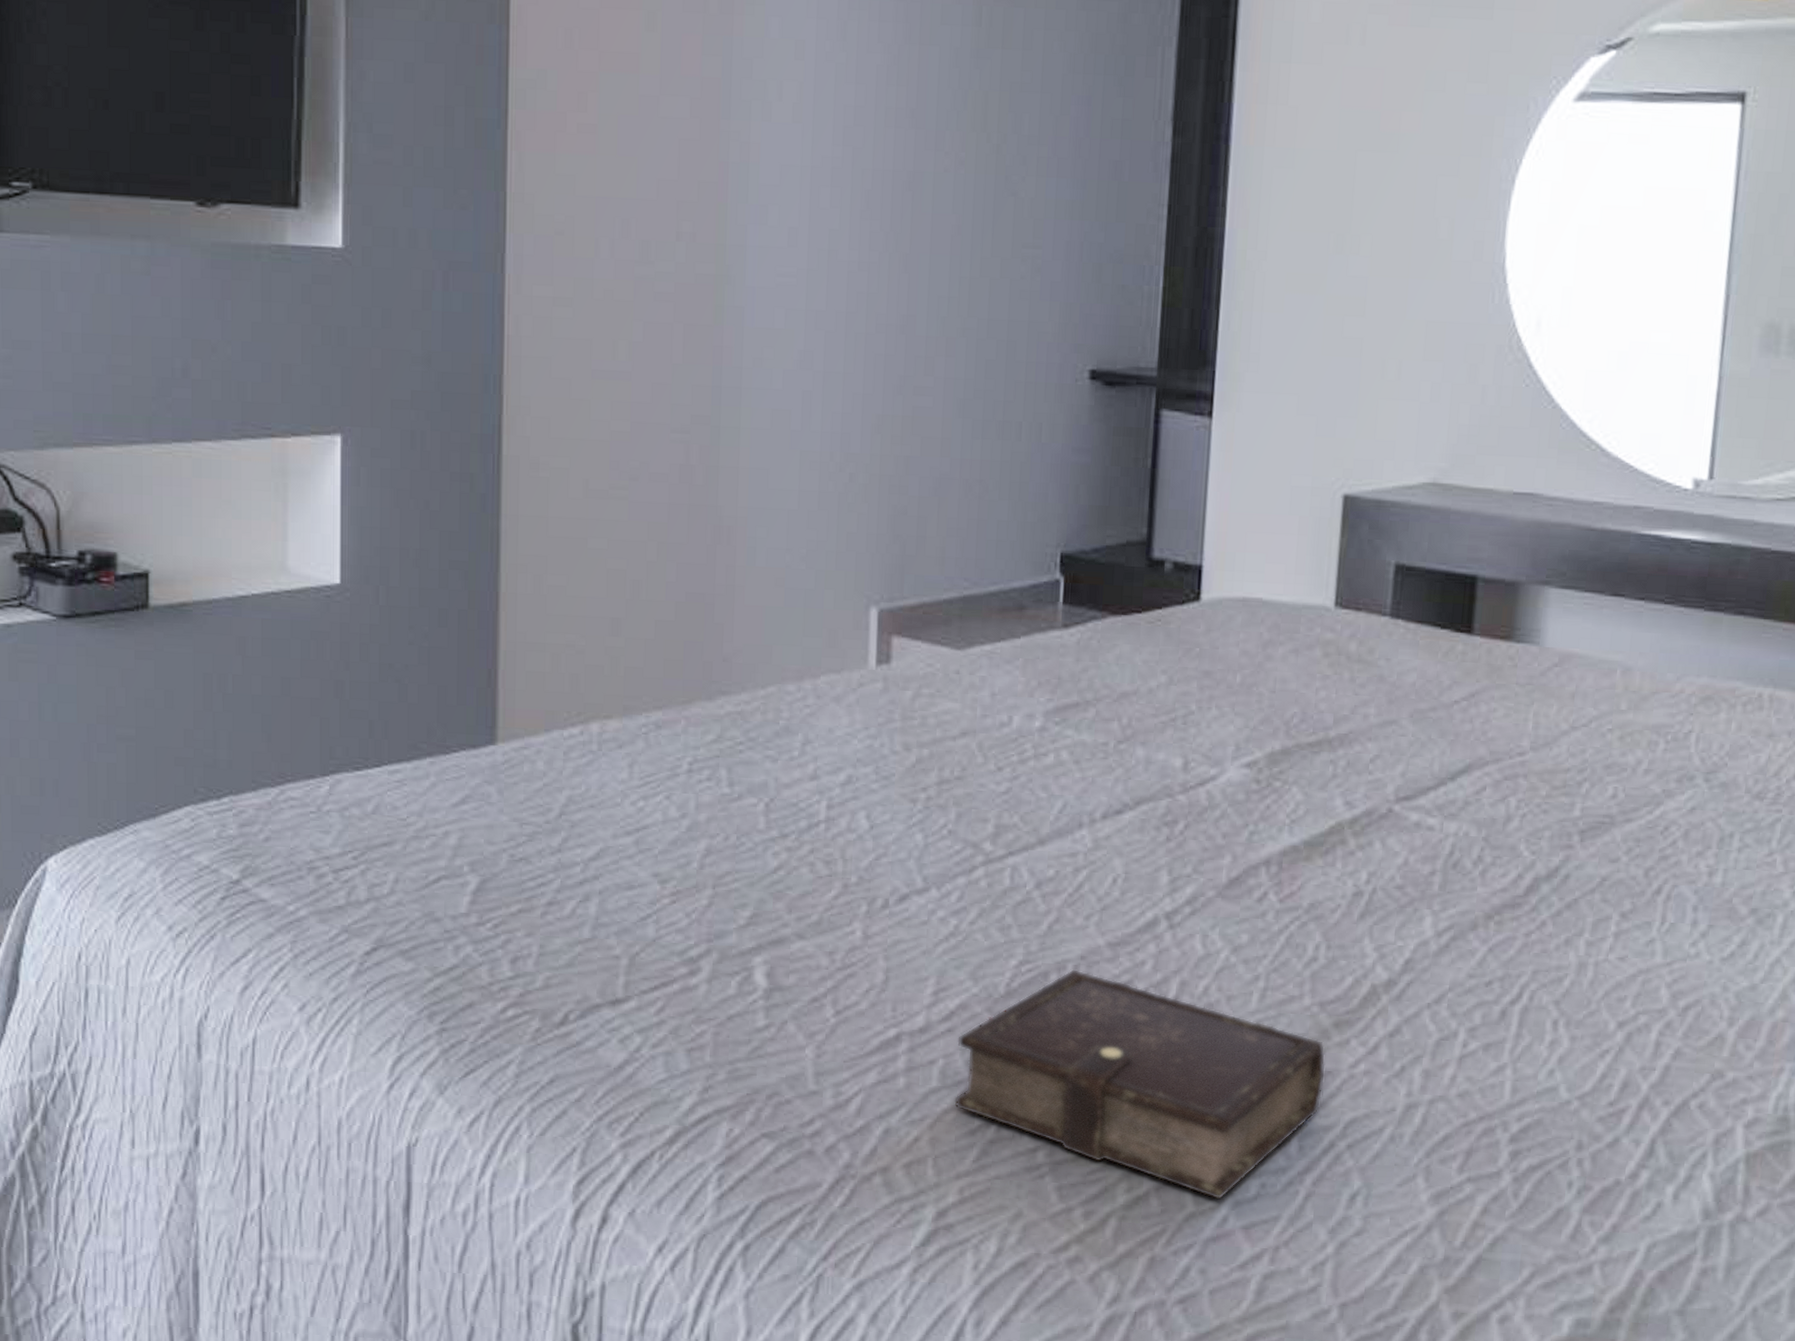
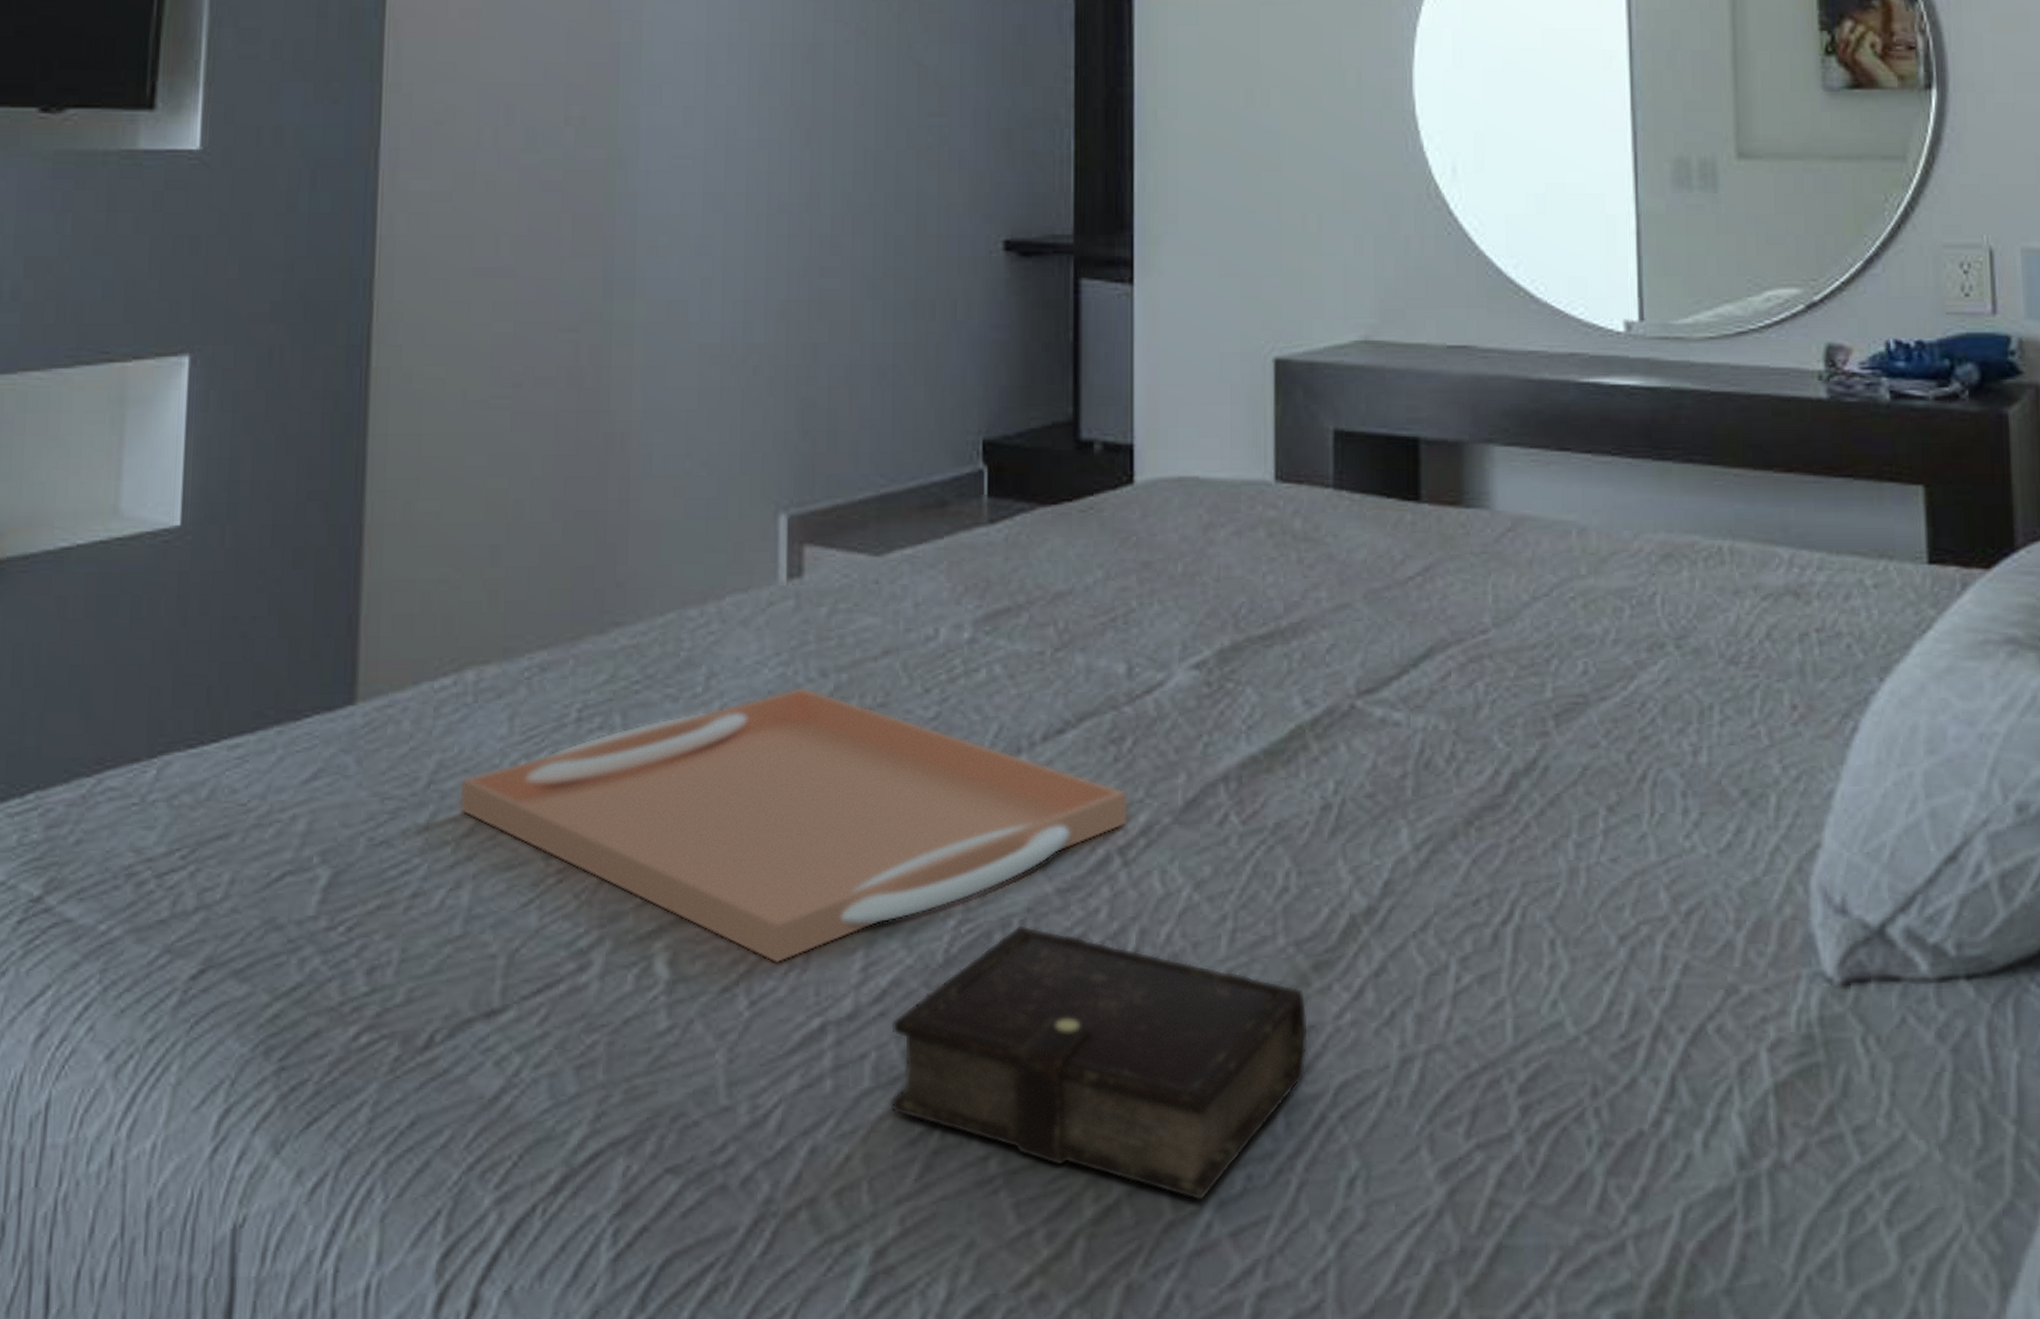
serving tray: none [588,757,1178,983] -> present [461,686,1129,964]

